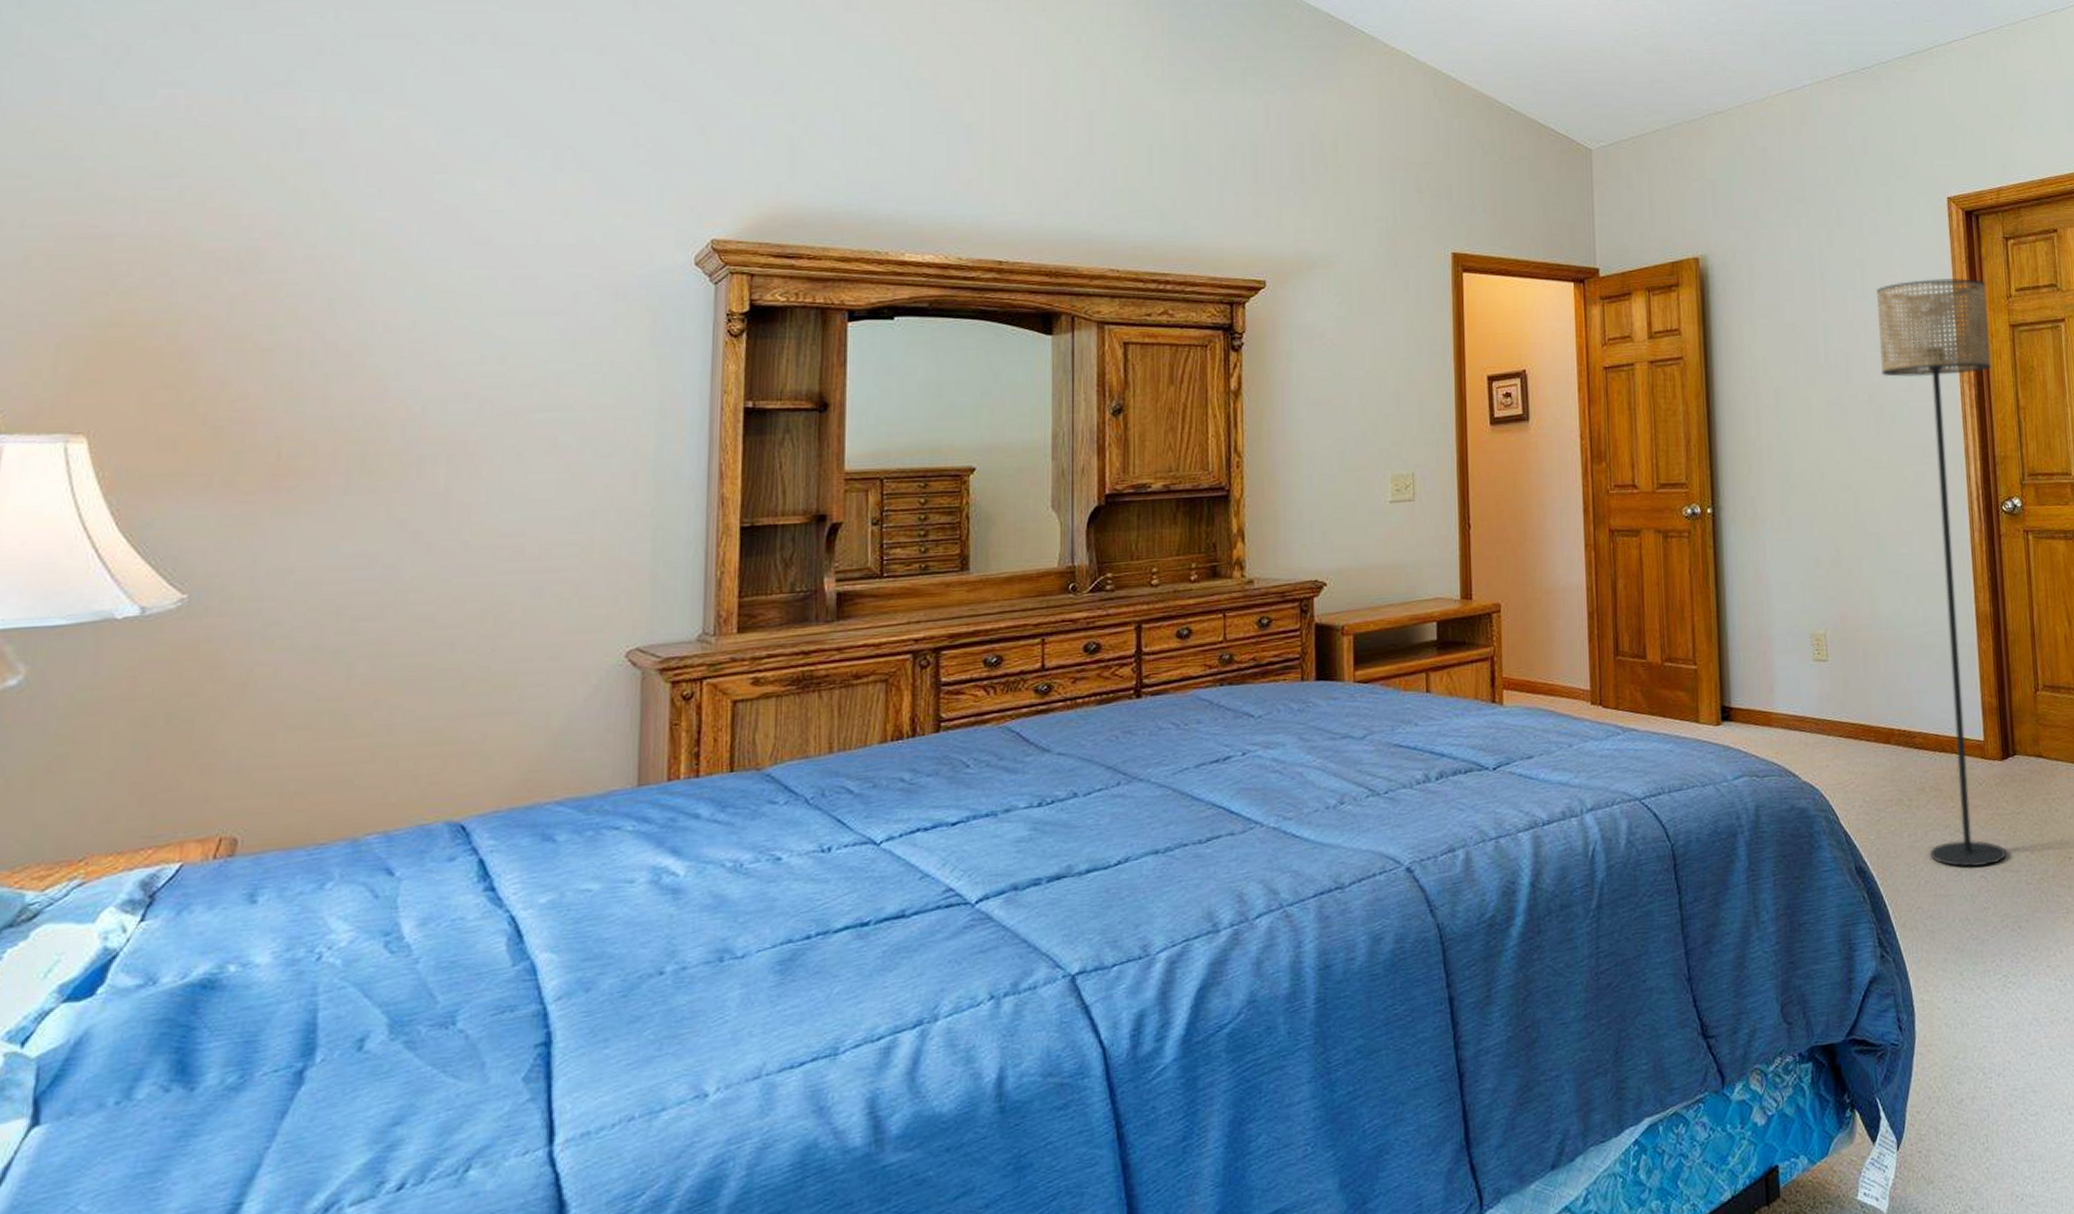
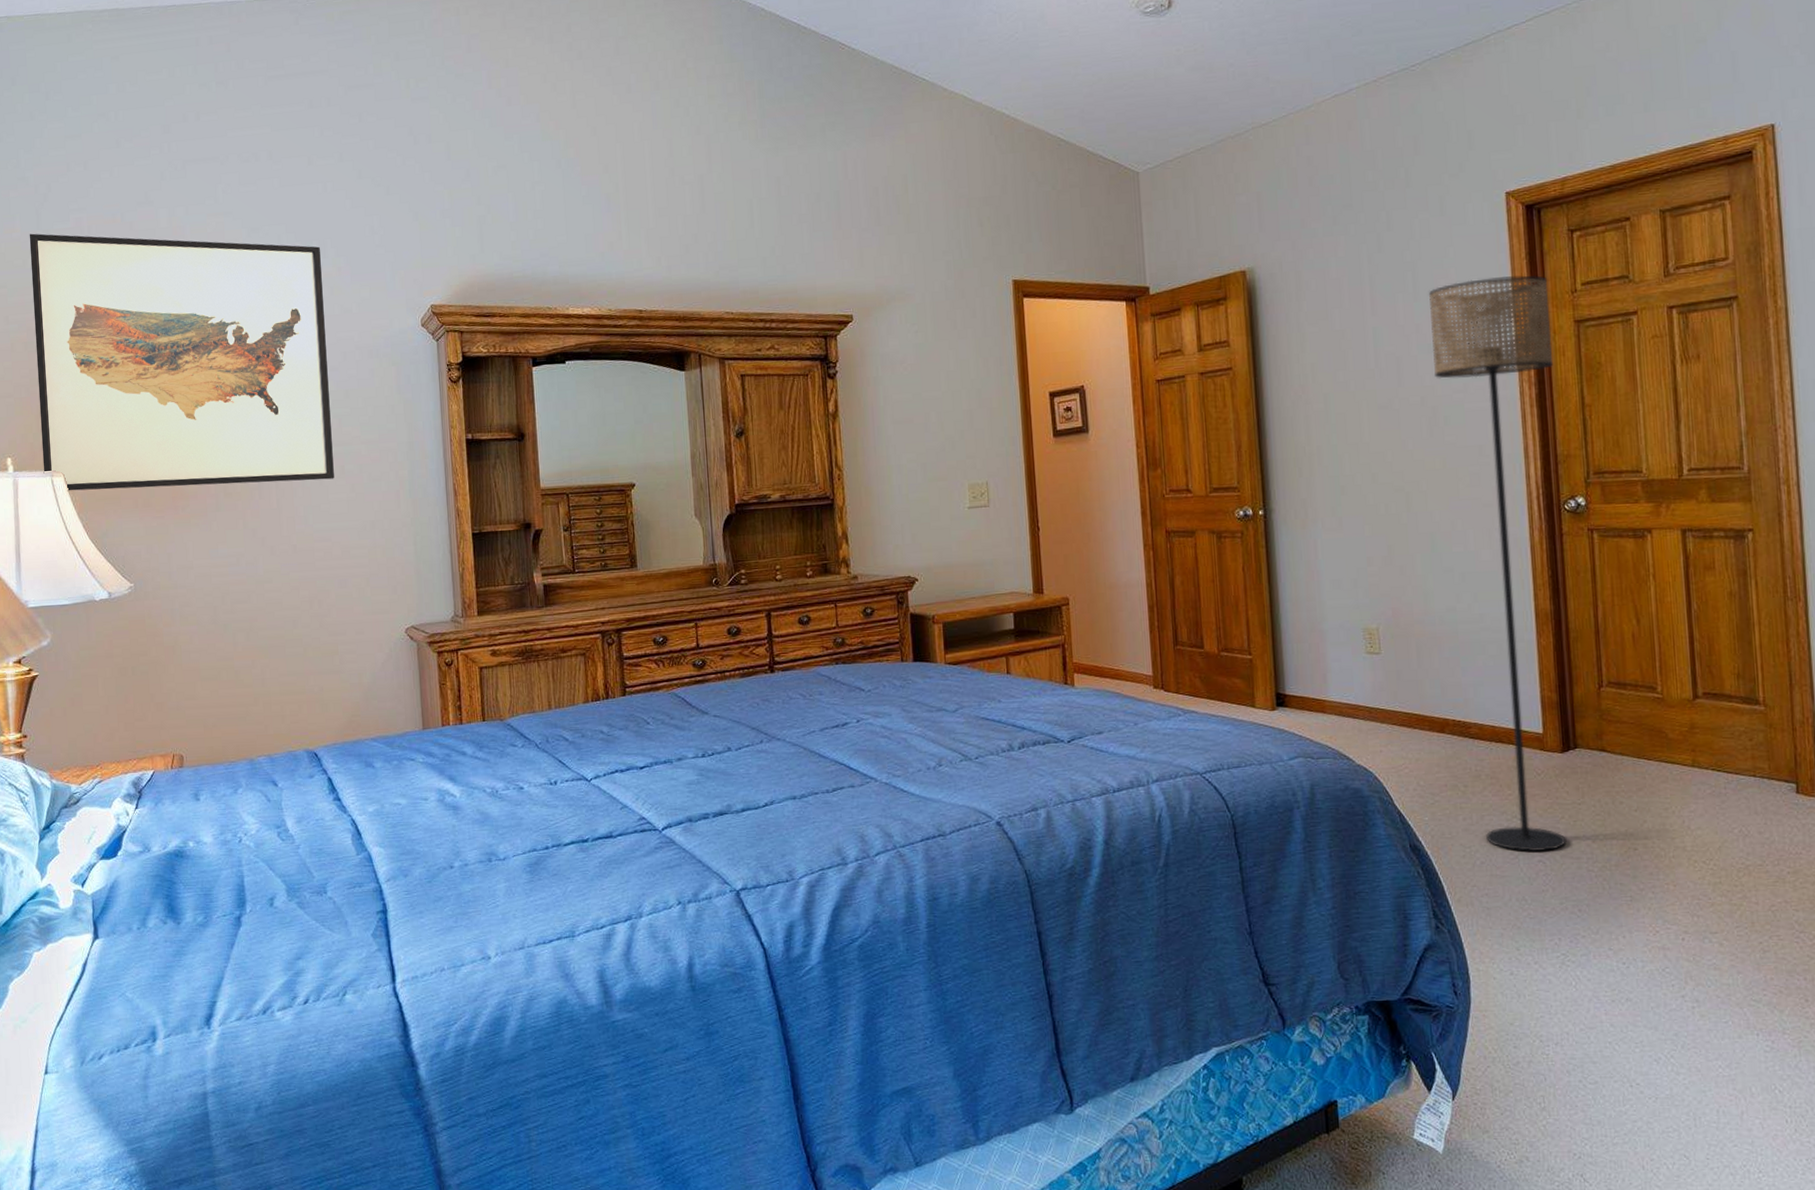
wall art: none [52,109,555,464] -> present [29,233,334,491]

